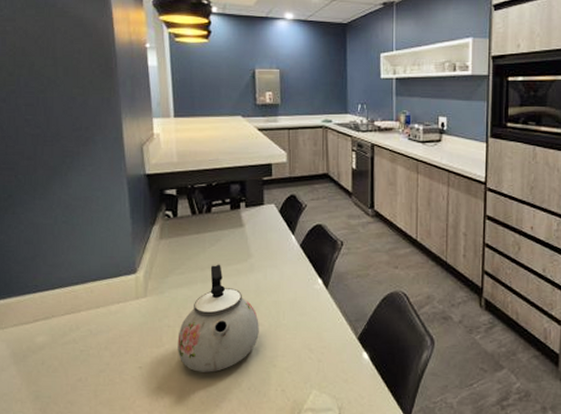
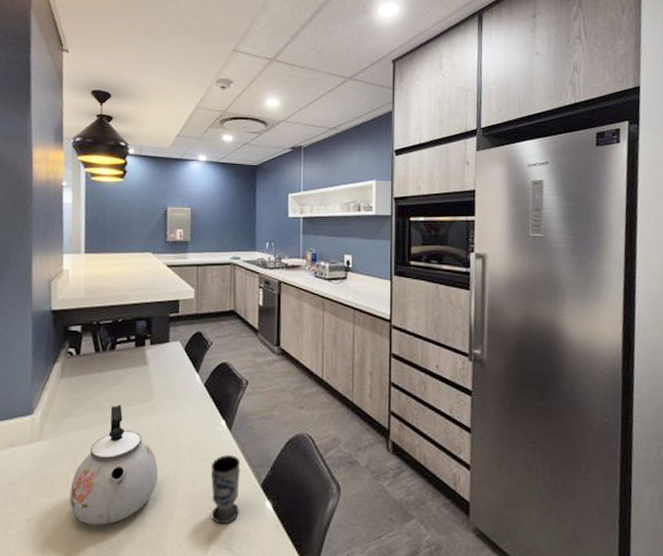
cup: none [309,311,338,373] -> present [210,455,241,525]

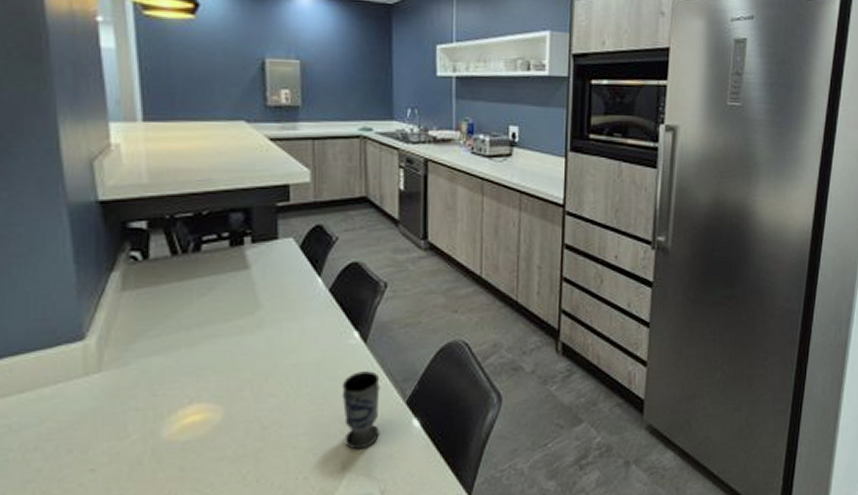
kettle: present [69,404,158,525] -> none [151,320,272,467]

